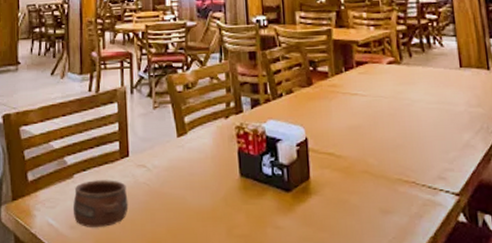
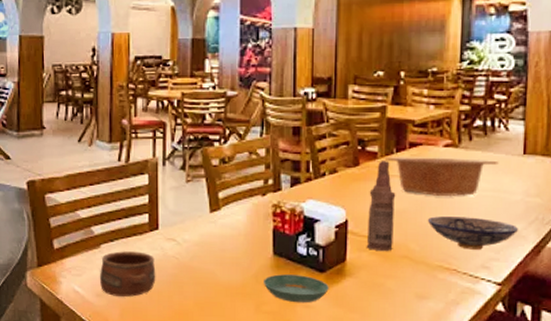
saucer: none [233,195,296,225] -> present [264,274,329,303]
bottle: none [324,78,353,168] -> present [366,160,396,252]
serving bowl: none [335,74,439,111] -> present [384,157,499,197]
bowl: none [381,129,467,161] -> present [427,216,518,250]

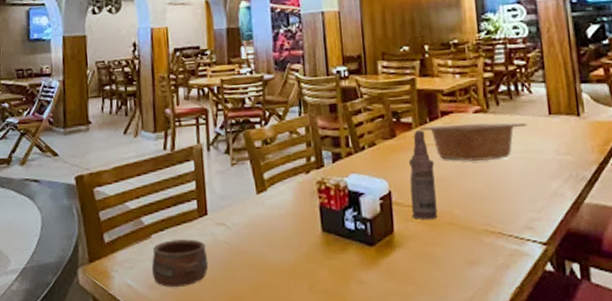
saucer: present [264,274,329,303] -> none [315,250,380,280]
bowl: present [427,216,518,250] -> none [467,179,555,212]

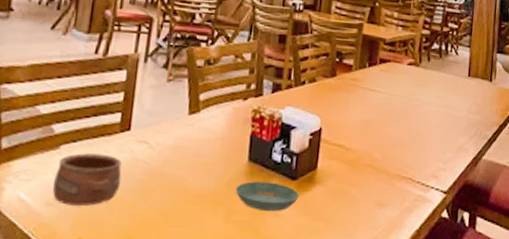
saucer: none [315,250,380,280] -> present [236,181,299,212]
bottle: present [408,129,438,220] -> none [336,72,366,160]
serving bowl: present [419,122,527,161] -> none [358,70,450,111]

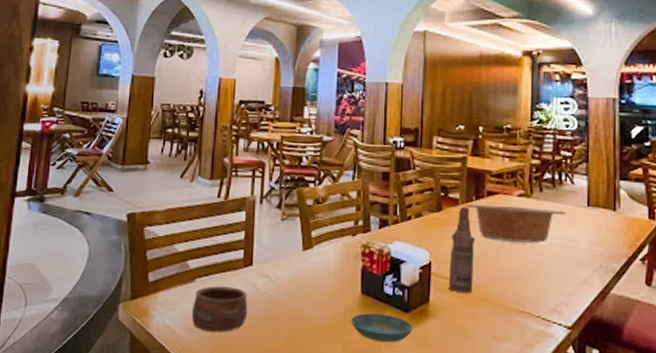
bottle: none [336,72,366,160] -> present [448,206,475,294]
serving bowl: none [358,70,450,111] -> present [465,204,566,244]

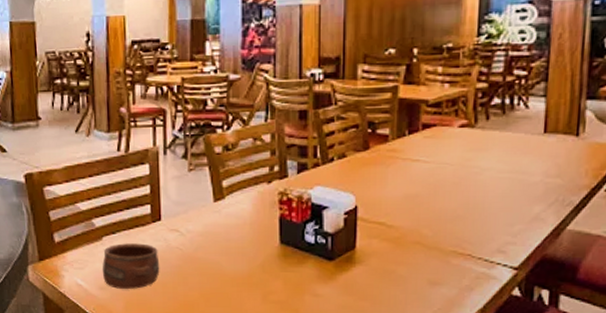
saucer: present [351,313,413,343] -> none [271,263,338,292]
bottle: present [448,206,475,294] -> none [377,142,408,238]
serving bowl: present [465,204,566,244] -> none [396,138,518,180]

